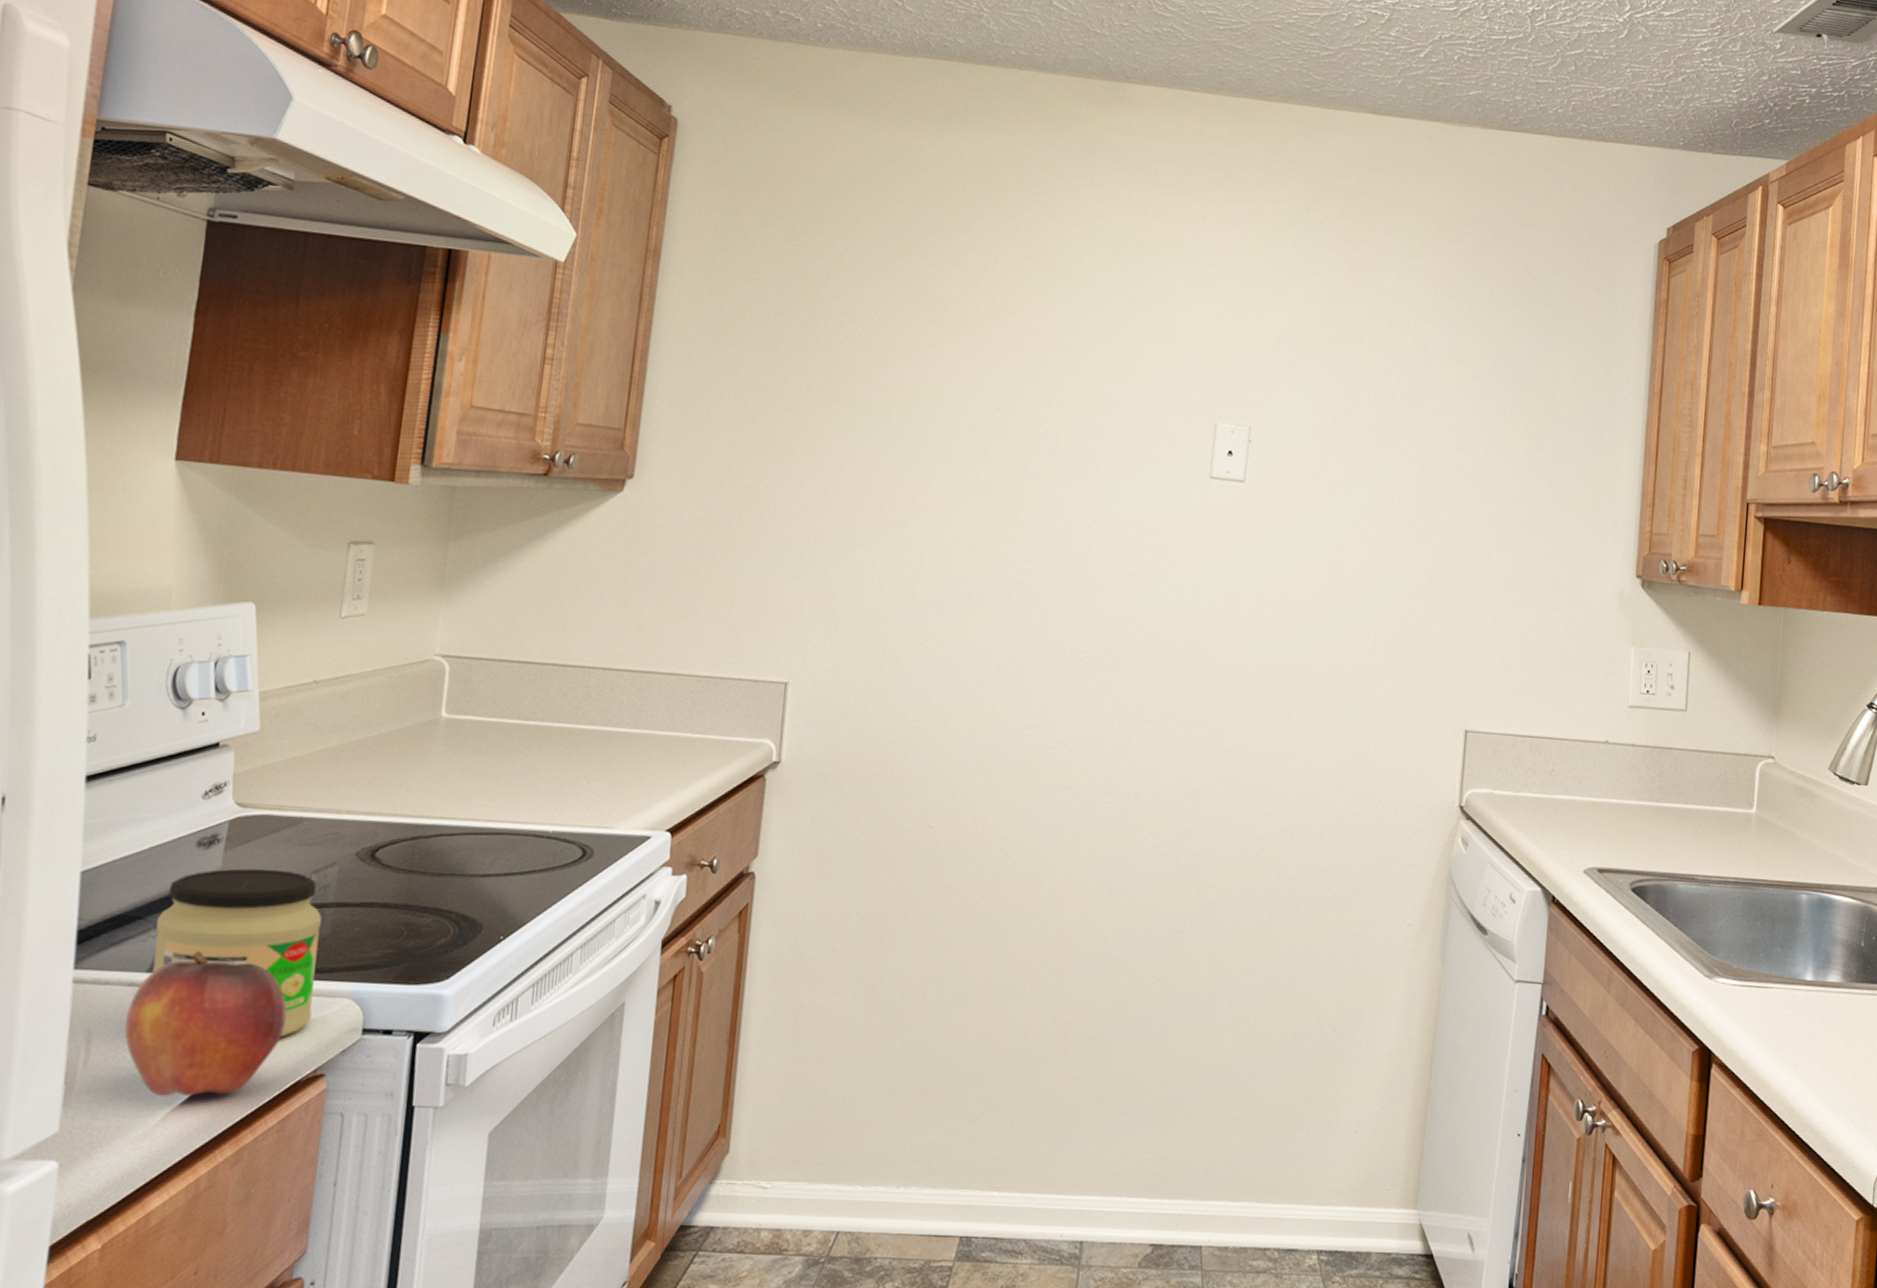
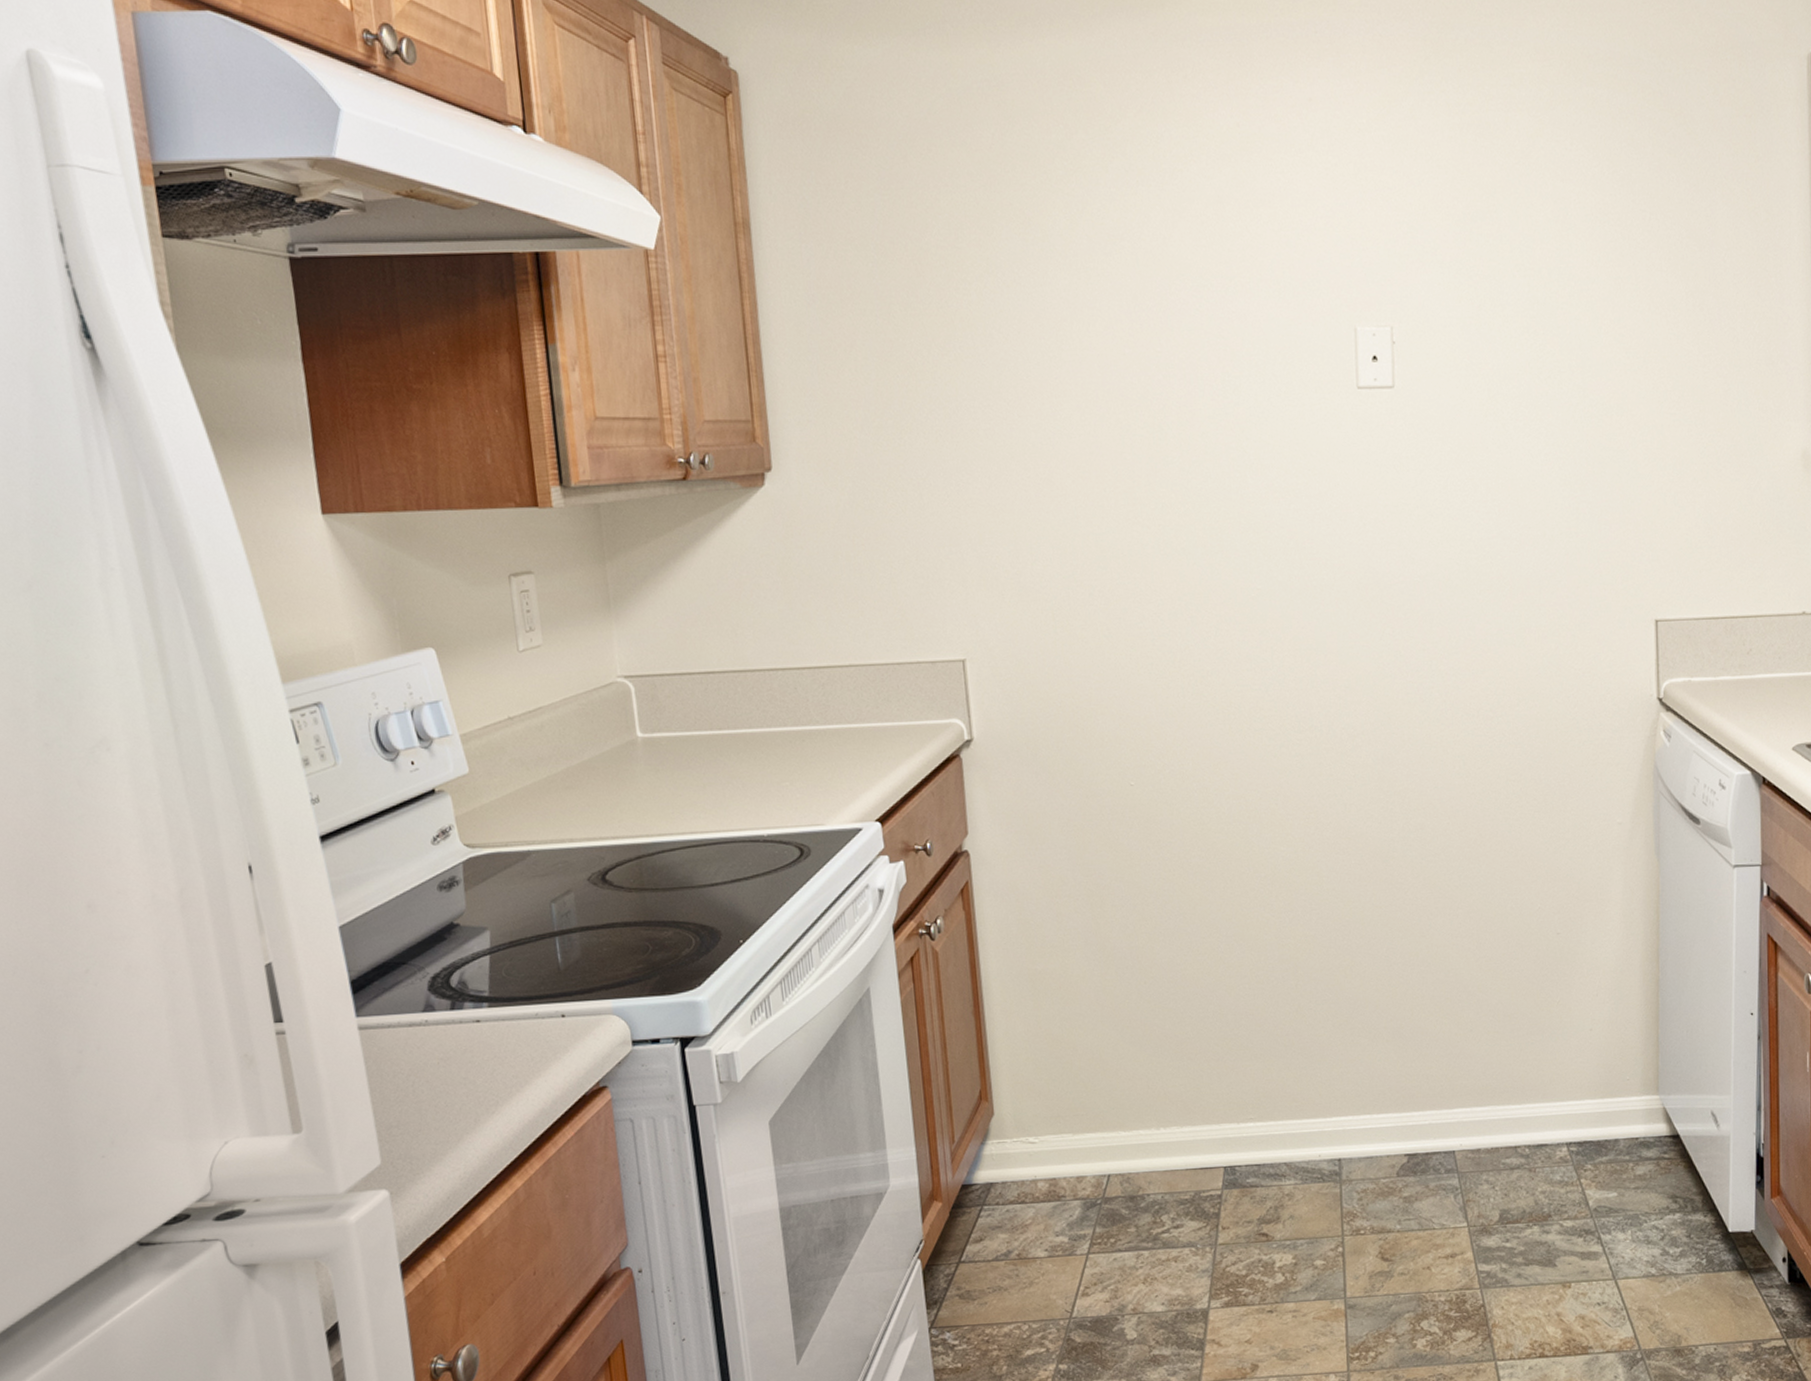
fruit: present [124,951,287,1098] -> none [414,987,561,1123]
jar: present [153,868,322,1037] -> none [420,903,582,1057]

